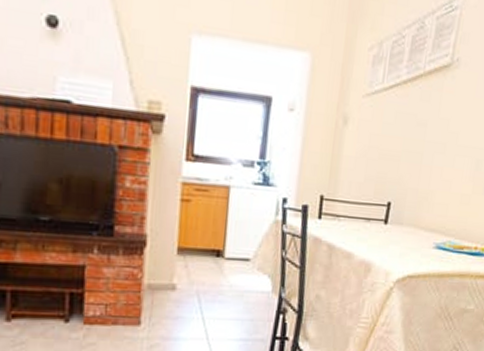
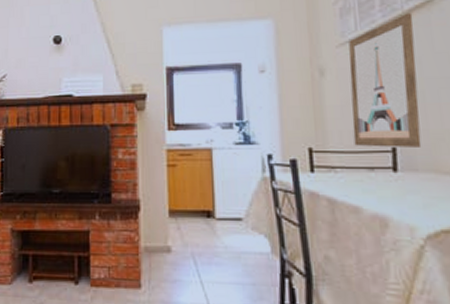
wall art: none [359,74,431,204] -> present [349,12,422,147]

